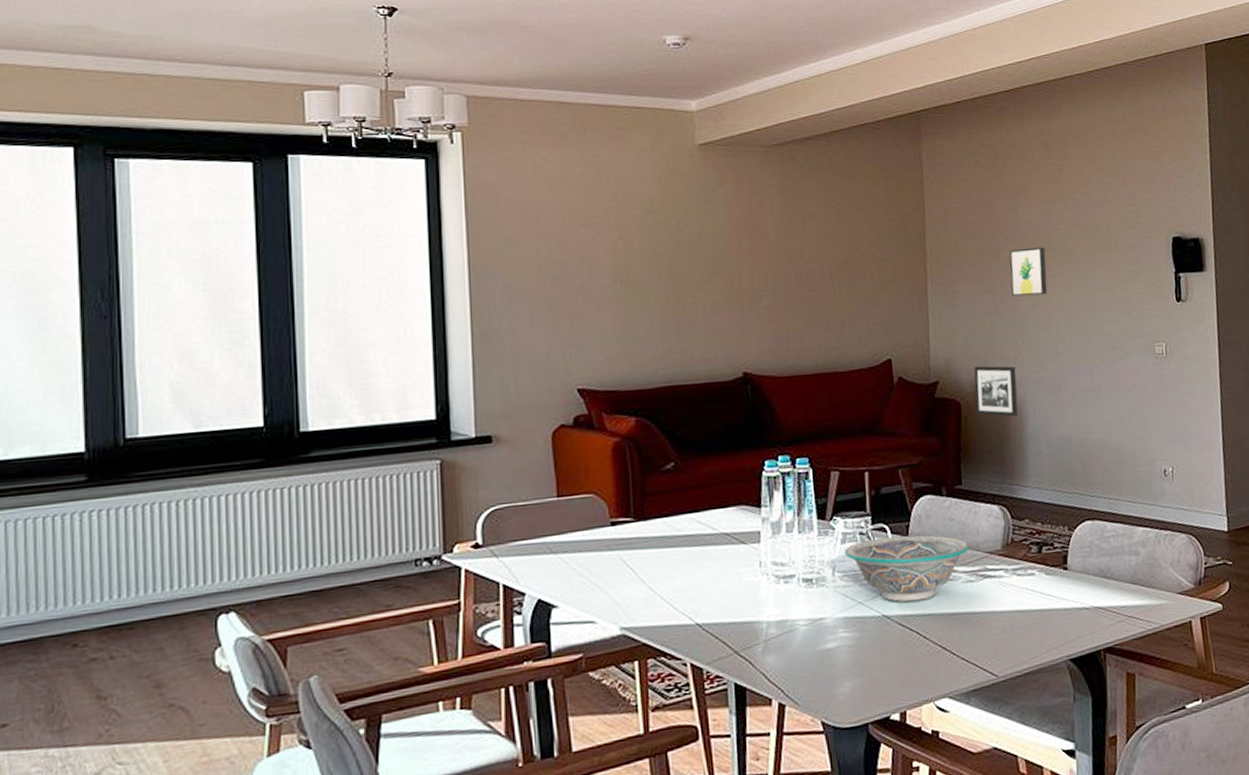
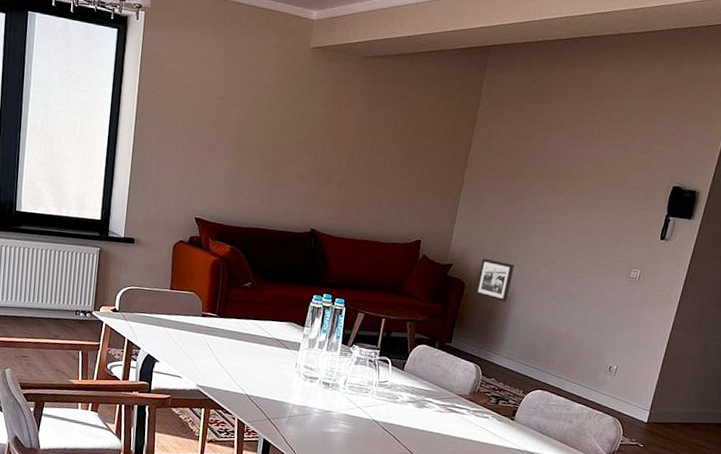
bowl: present [845,535,970,602] -> none [356,366,446,417]
wall art: present [1009,247,1048,297] -> none [526,173,563,214]

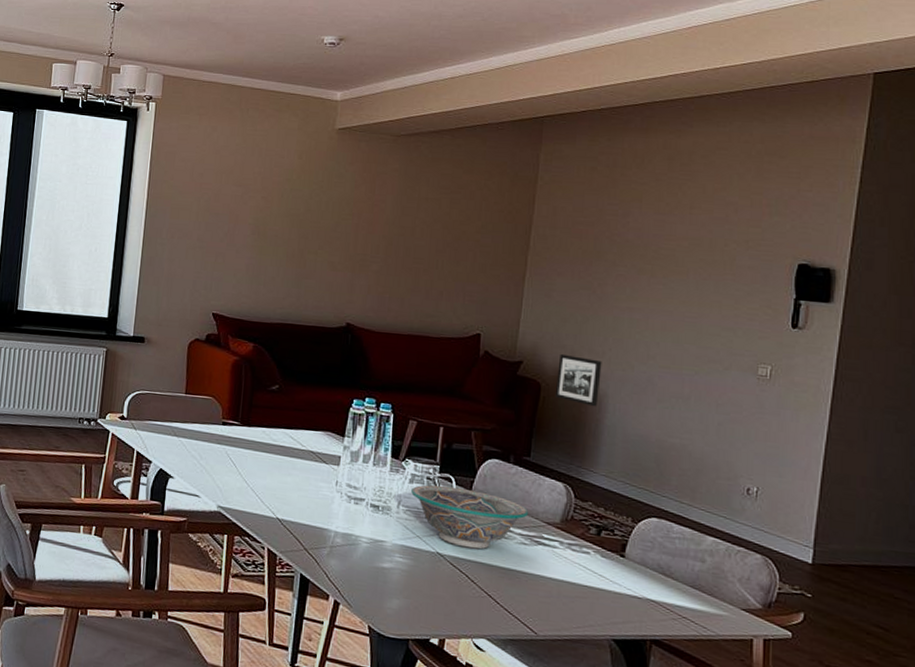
bowl: none [356,366,446,417] -> present [411,484,529,550]

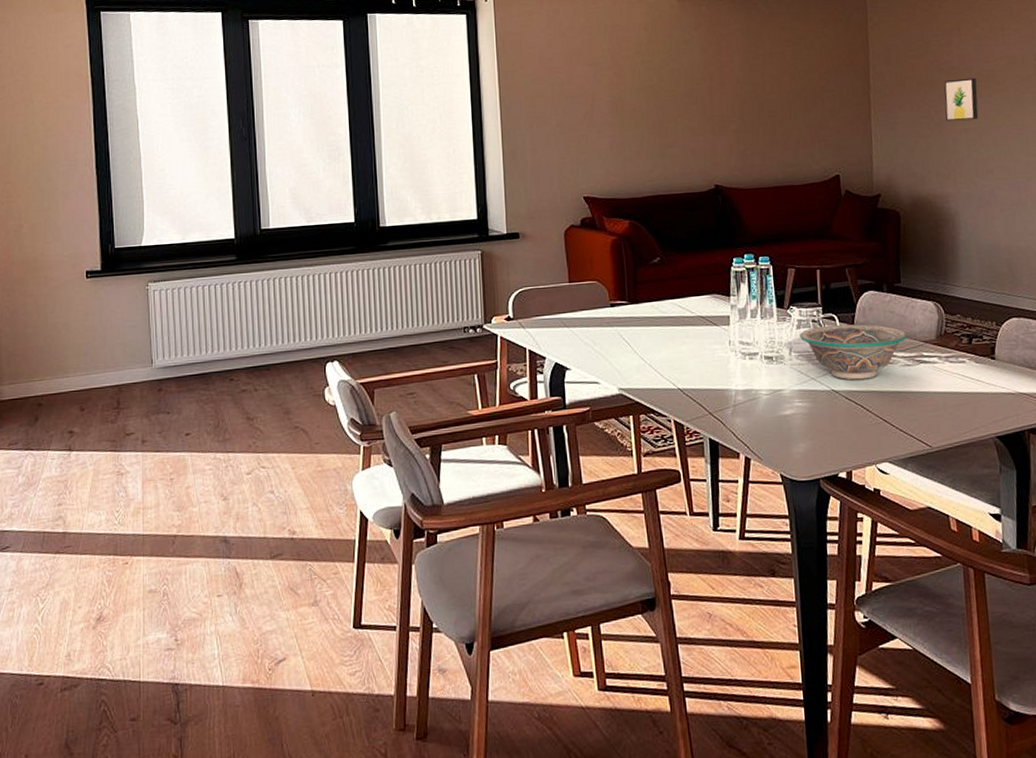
picture frame: present [555,353,602,407] -> none [912,181,951,226]
wall art: none [610,253,652,300] -> present [944,77,979,122]

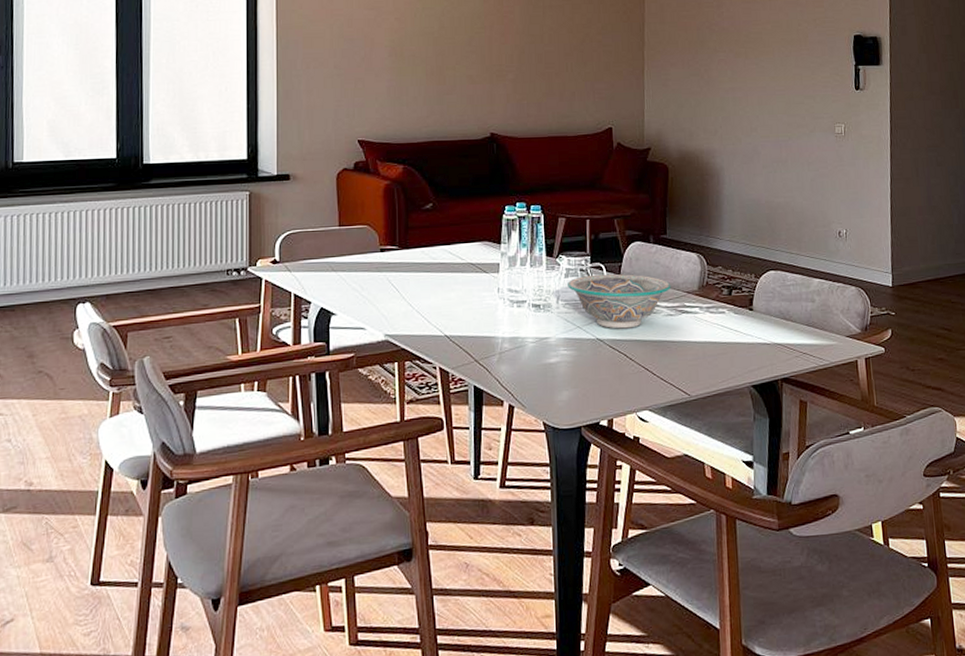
wall art: present [944,77,979,122] -> none [714,39,745,80]

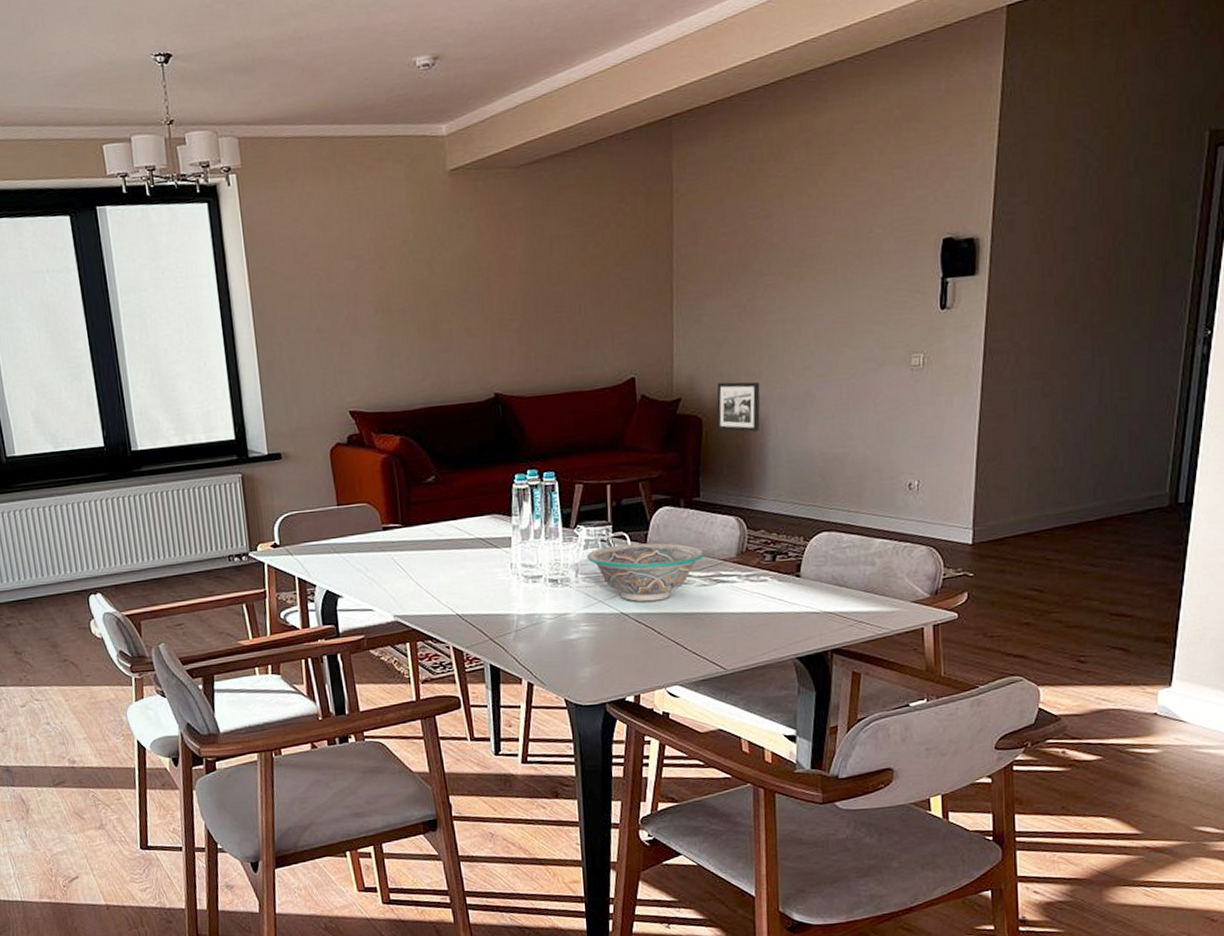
picture frame: none [680,136,717,181] -> present [716,381,761,432]

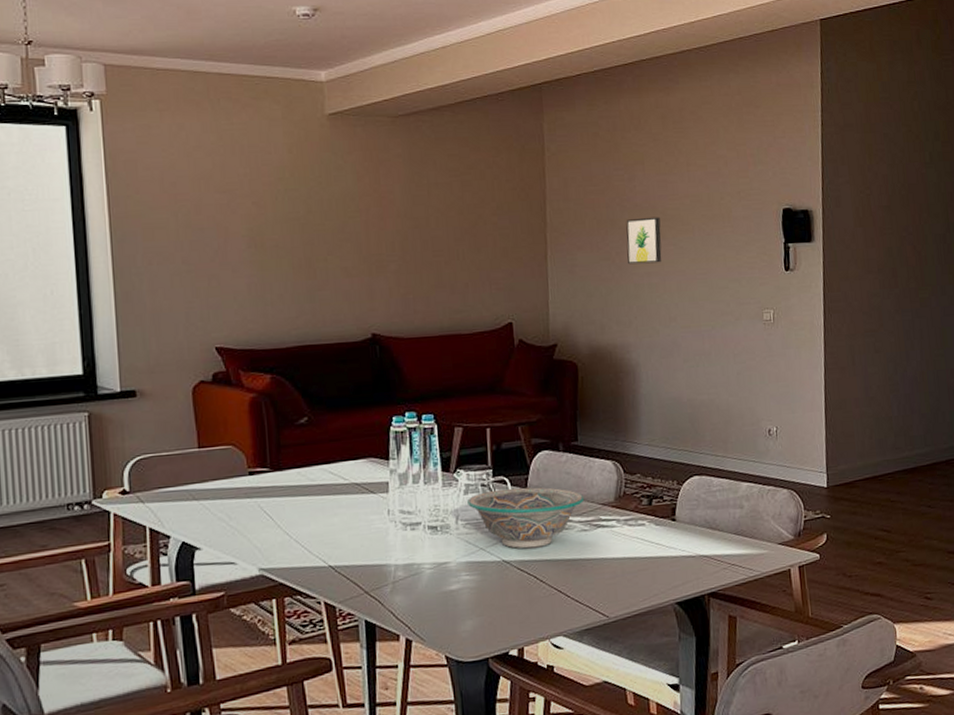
picture frame: present [716,381,761,432] -> none [591,329,632,379]
wall art: none [759,256,799,311] -> present [626,217,662,265]

